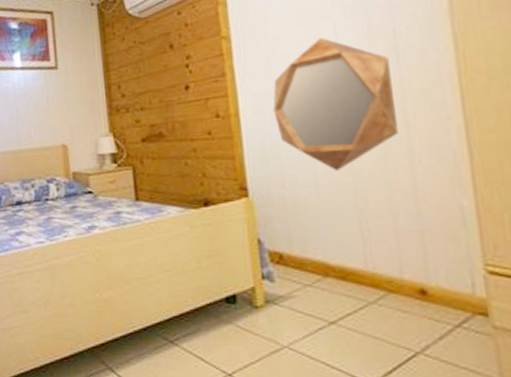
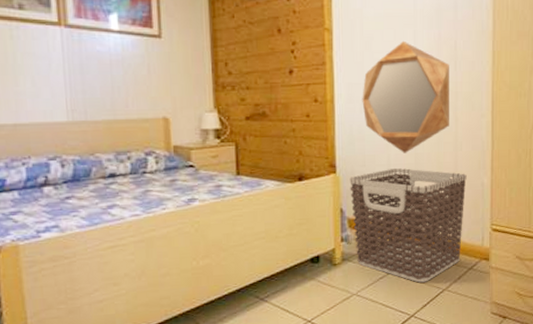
clothes hamper: none [266,189,439,340] -> present [349,168,467,283]

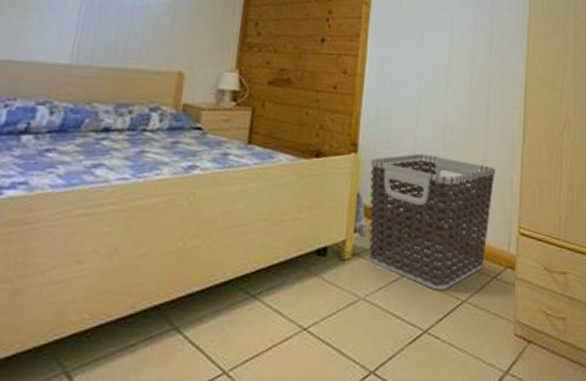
home mirror: present [362,40,449,153] -> none [393,22,484,139]

